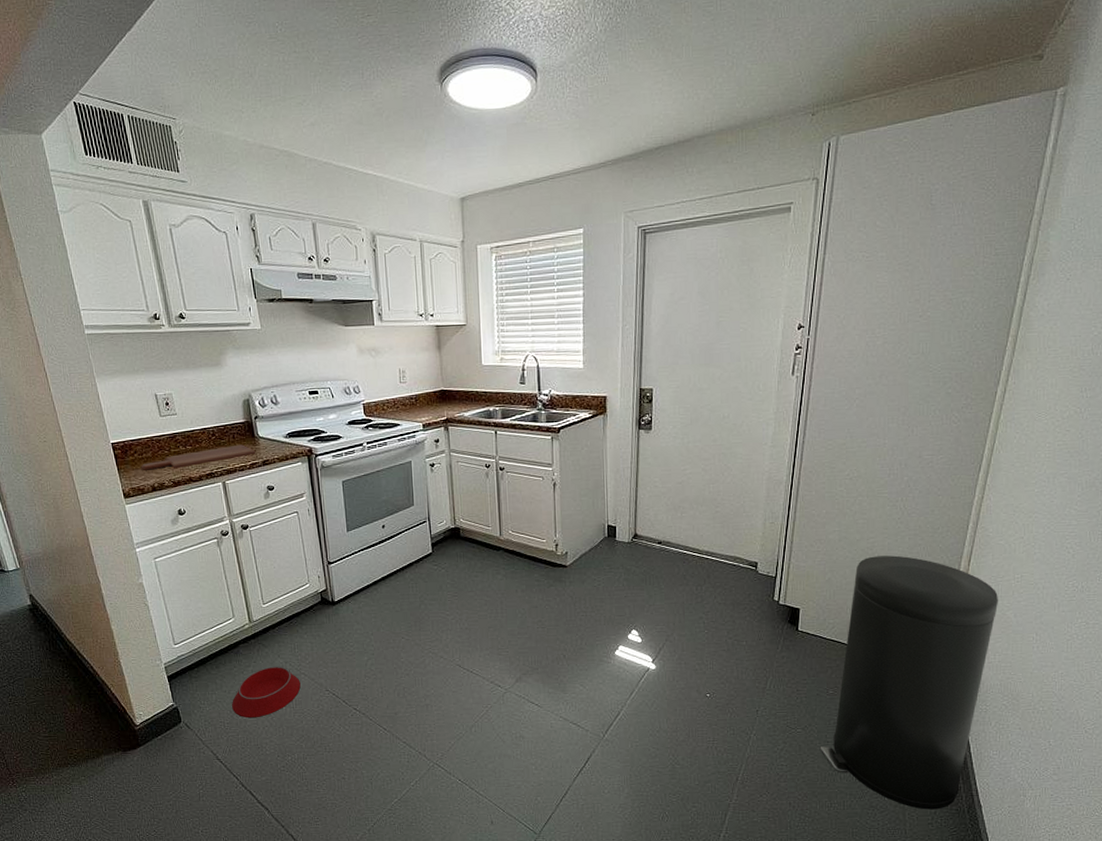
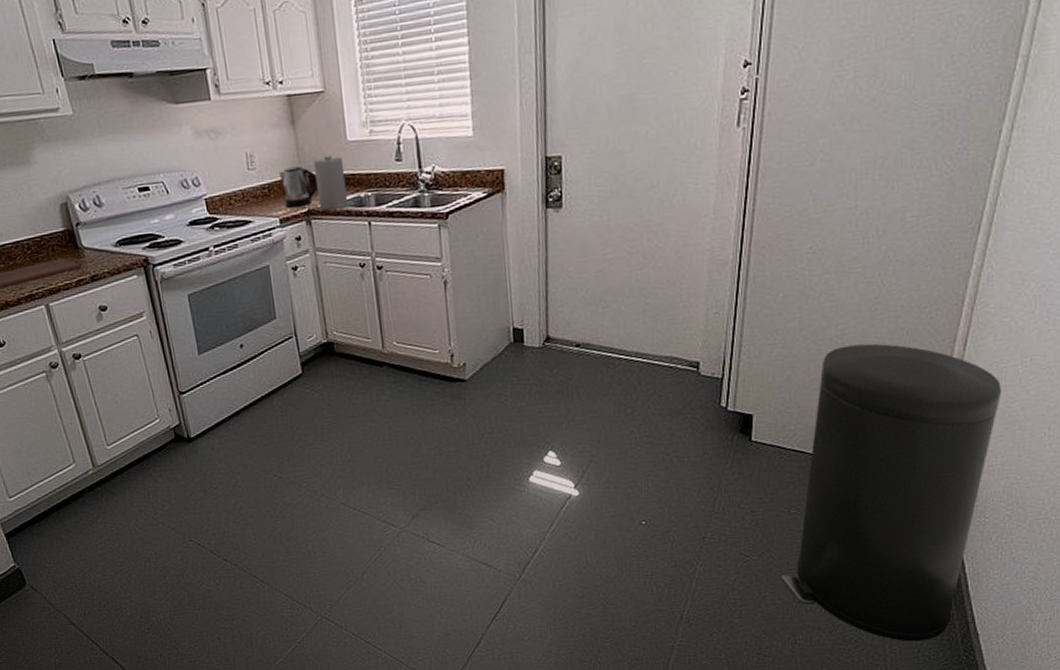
pet bowl: present [232,666,301,717] -> none [82,515,160,576]
kettle: none [425,382,457,416] -> present [279,165,319,209]
paper towel holder: none [453,376,480,420] -> present [313,156,349,211]

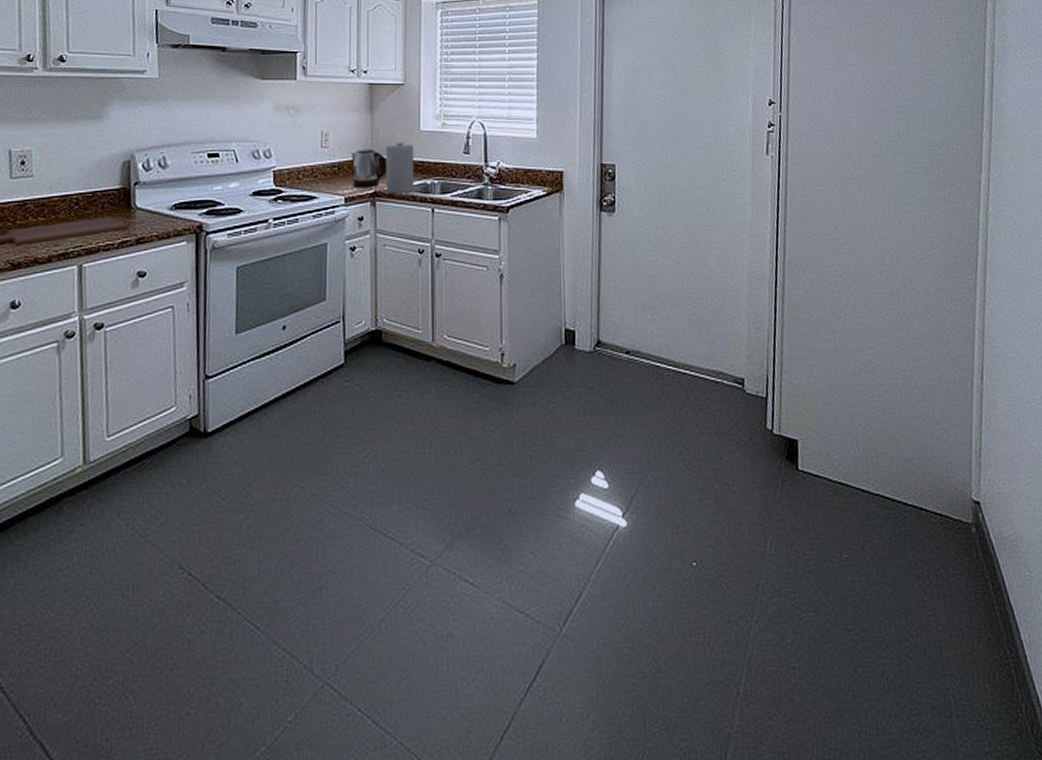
pedal bin: present [780,343,1003,642] -> none [839,370,1022,731]

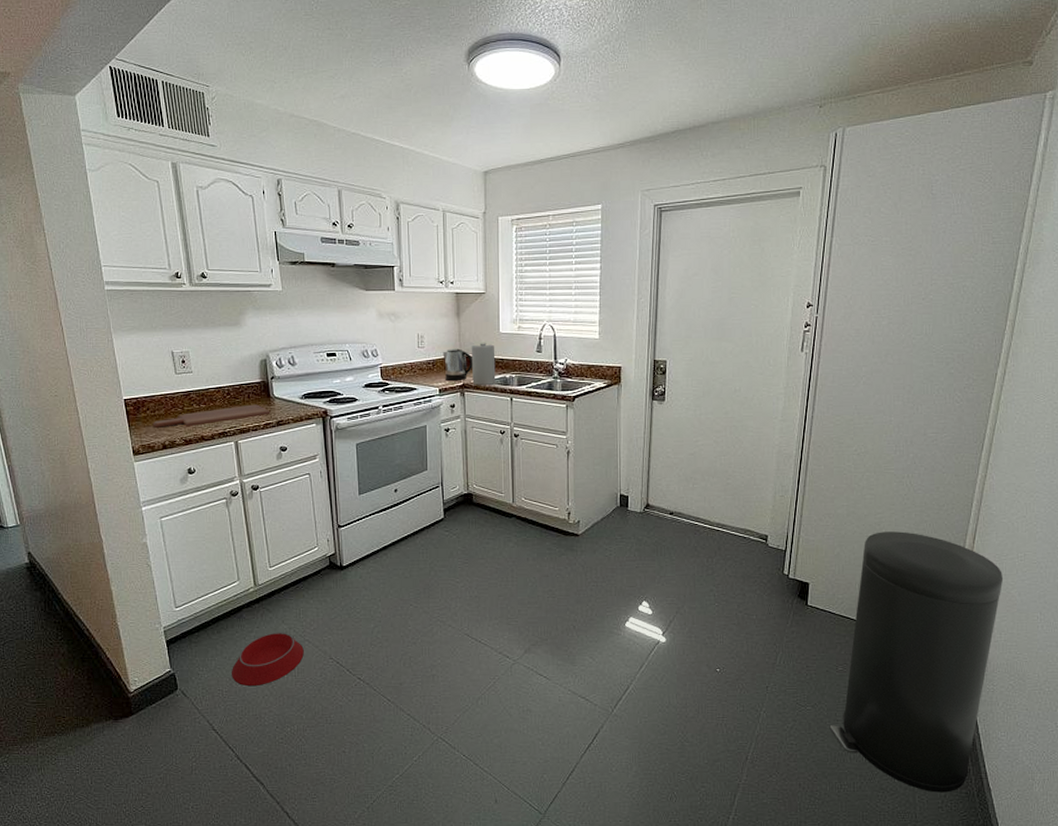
pet bowl: none [36,530,144,615] -> present [232,632,304,686]
pedal bin: none [839,370,1022,731] -> present [829,531,1004,793]

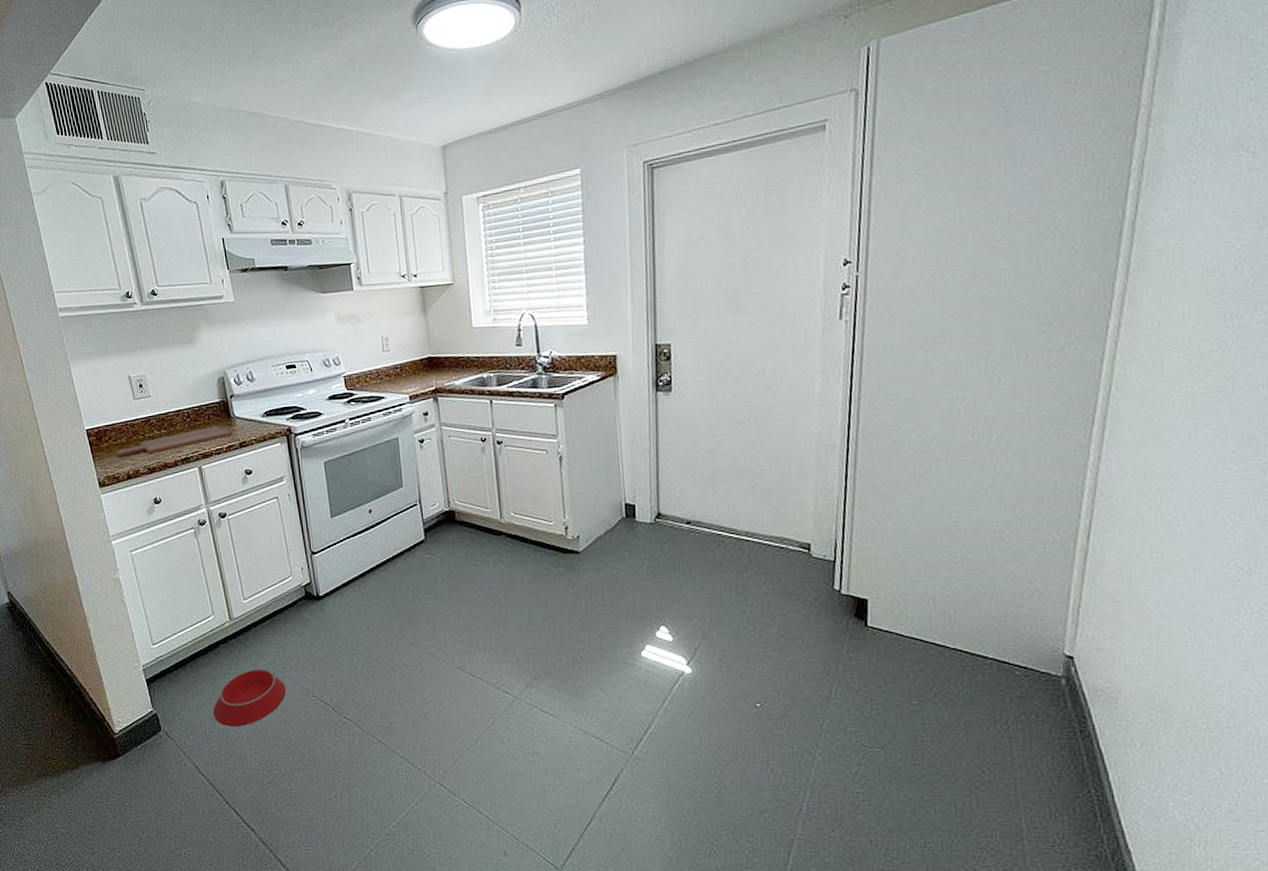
kettle: present [443,348,474,382] -> none [410,348,446,387]
paper towel holder: present [471,343,496,386] -> none [441,340,472,389]
pedal bin: present [829,531,1004,793] -> none [905,532,1134,855]

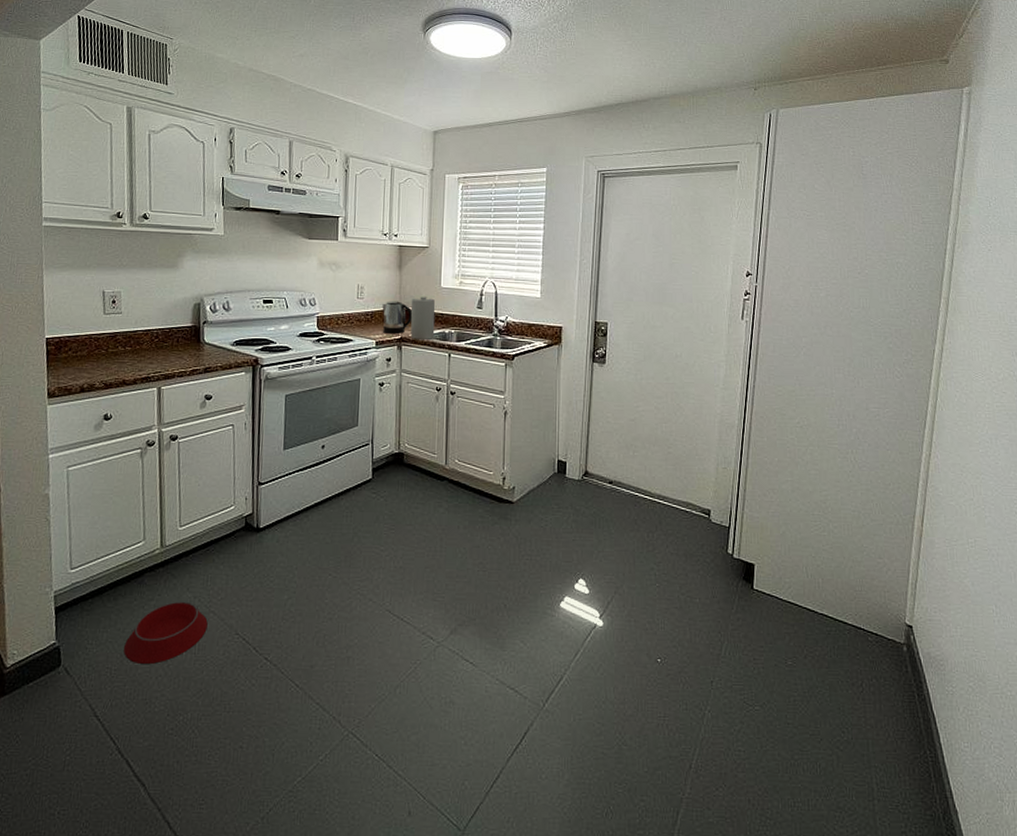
cutting board: present [115,426,233,457] -> none [72,349,199,370]
kettle: none [410,348,446,387] -> present [382,301,413,335]
paper towel holder: none [441,340,472,389] -> present [410,297,436,341]

